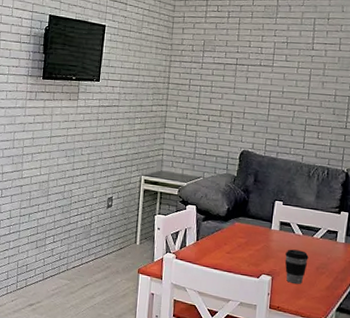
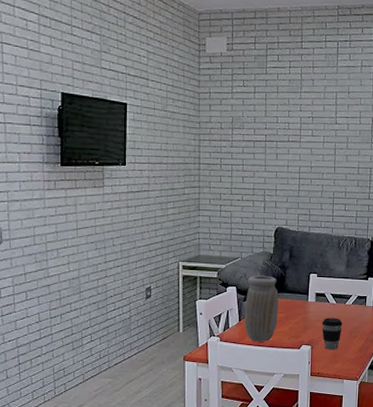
vase: none [201,197,240,266] -> present [244,275,279,342]

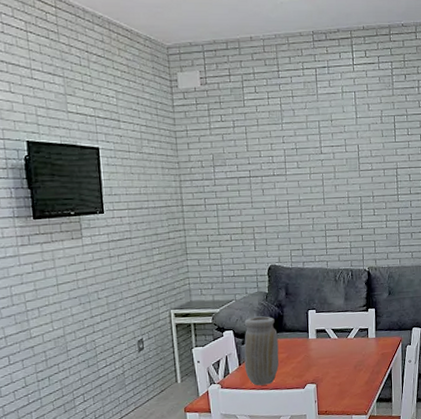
coffee cup: present [322,318,343,349] -> none [325,353,346,386]

